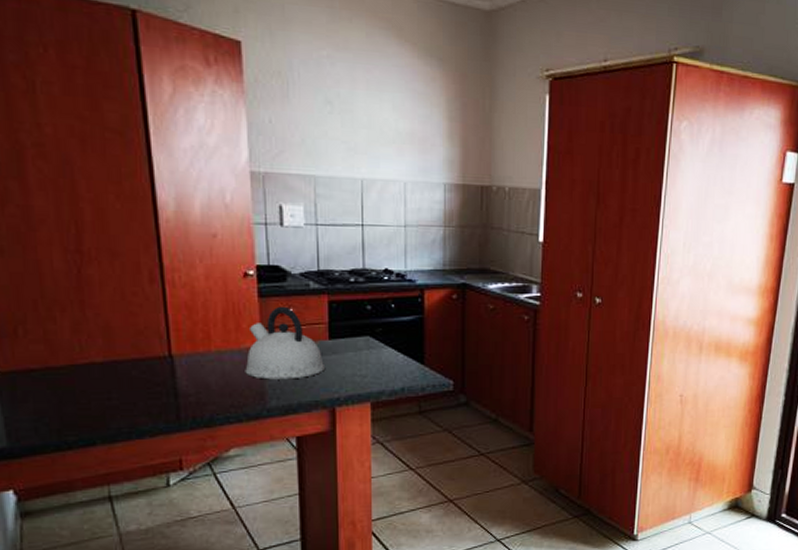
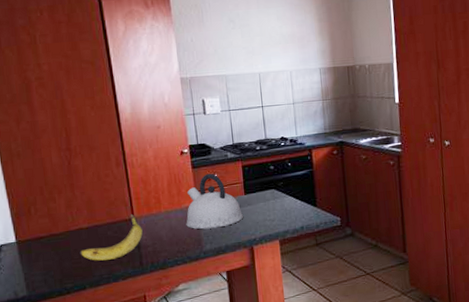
fruit: none [89,350,183,409] -> present [79,214,143,261]

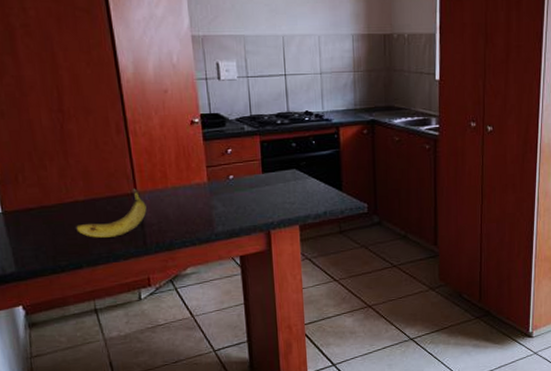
kettle: present [186,173,244,230] -> none [195,147,261,209]

